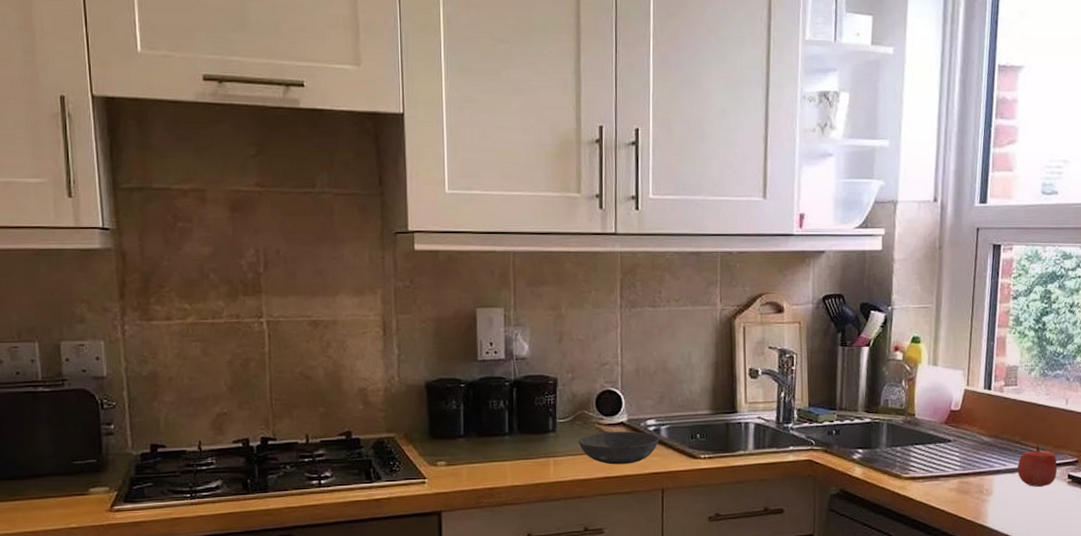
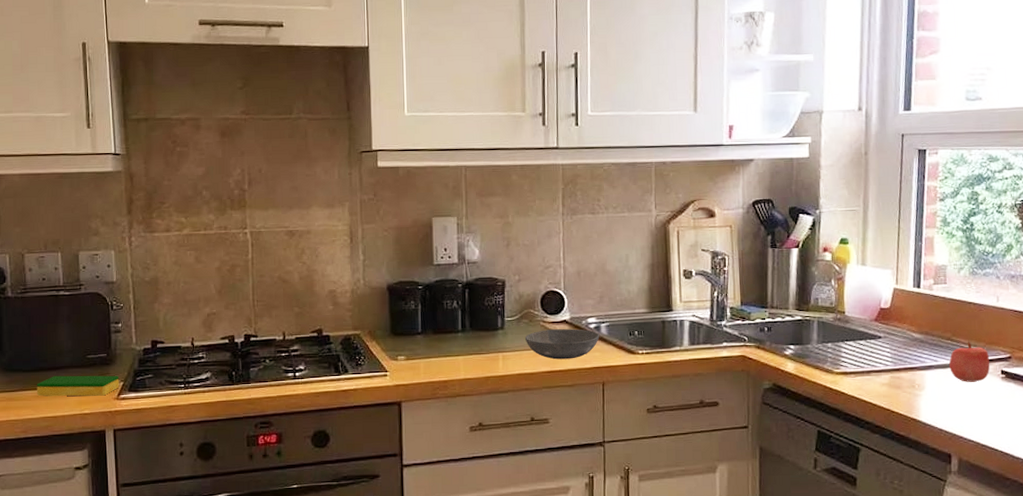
dish sponge: none [11,484,113,509] -> present [36,375,119,396]

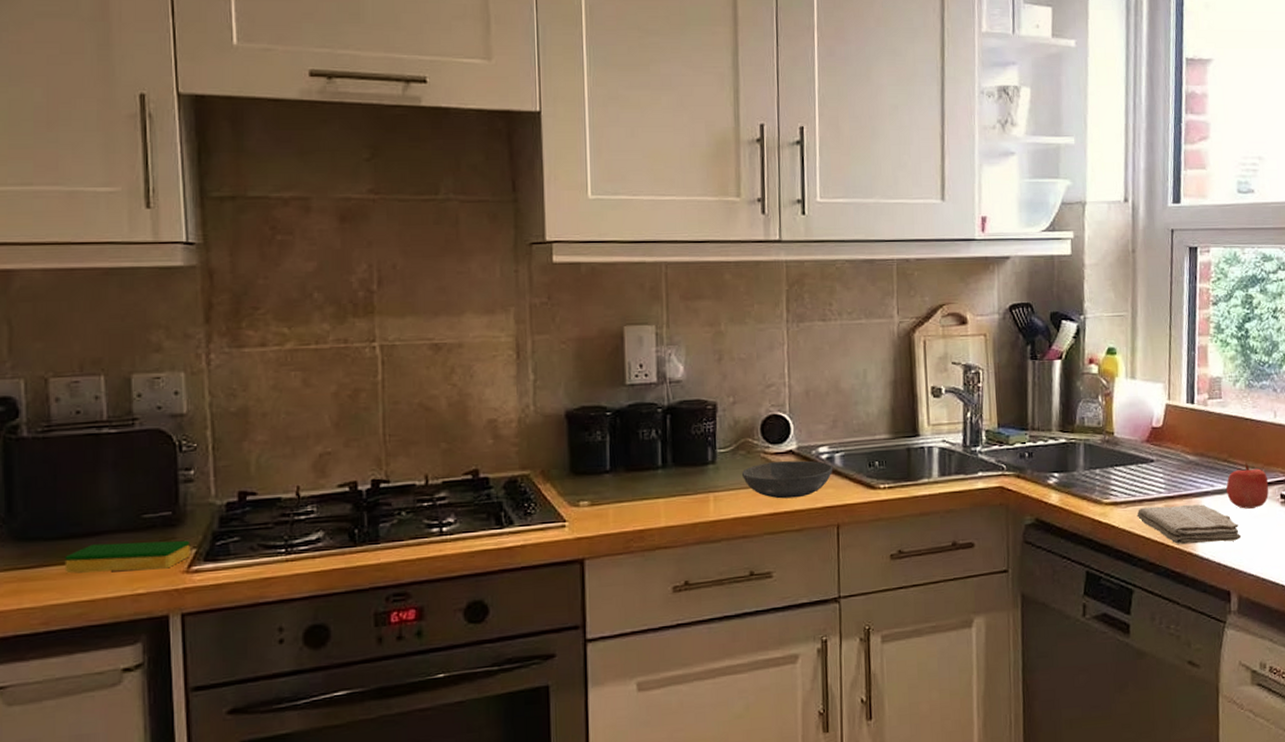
washcloth: none [865,376,963,411] -> present [1137,504,1242,545]

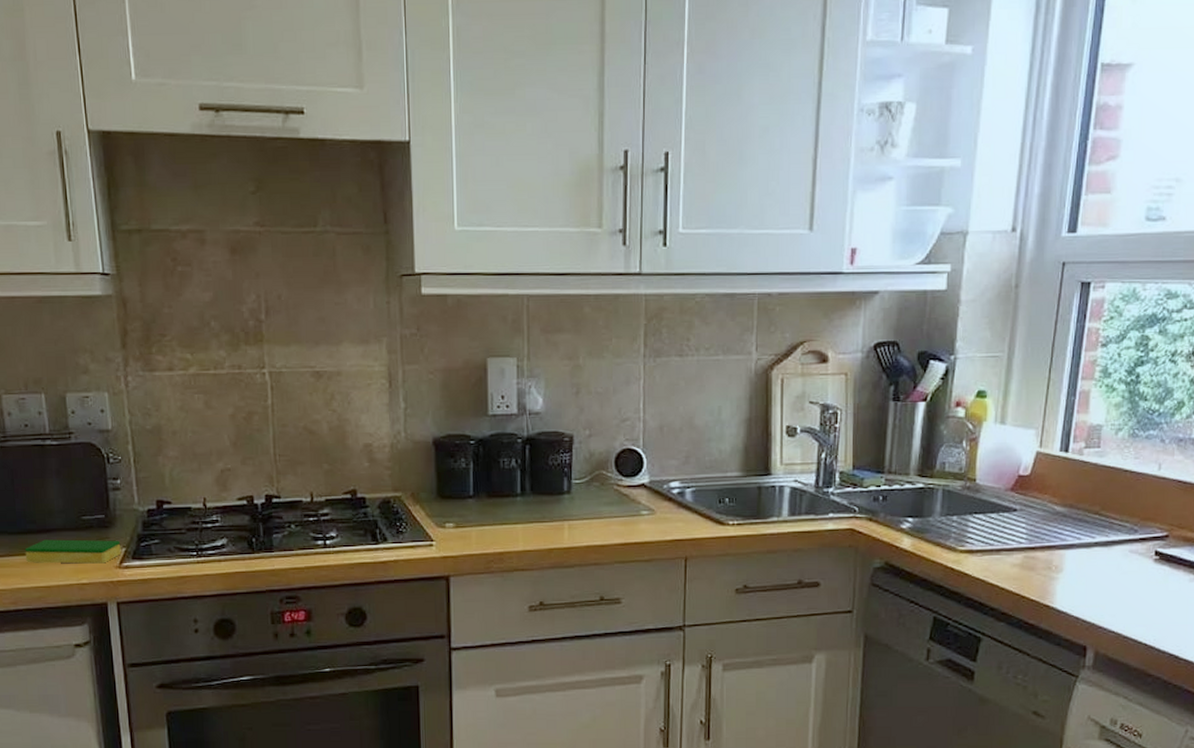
bowl: present [741,460,834,499] -> none [595,494,684,530]
washcloth: present [1137,504,1242,545] -> none [993,556,1106,597]
apple: present [1226,463,1269,509] -> none [1094,517,1143,564]

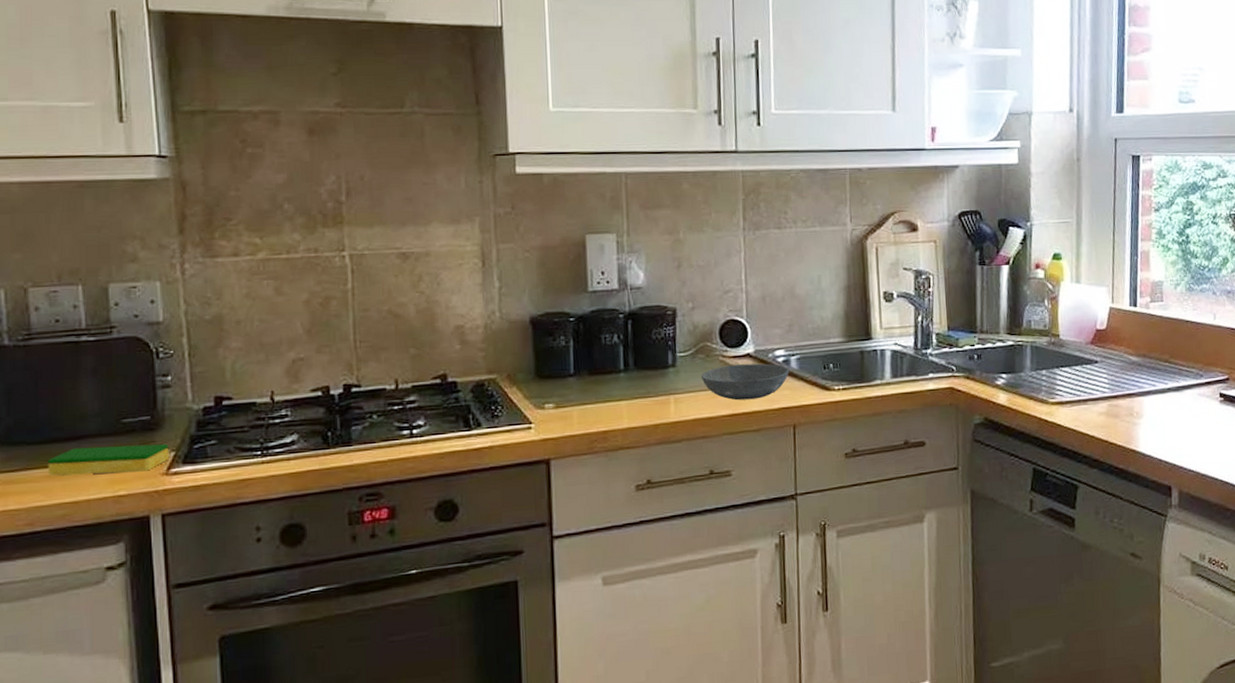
bowl: none [595,494,684,530] -> present [701,363,790,401]

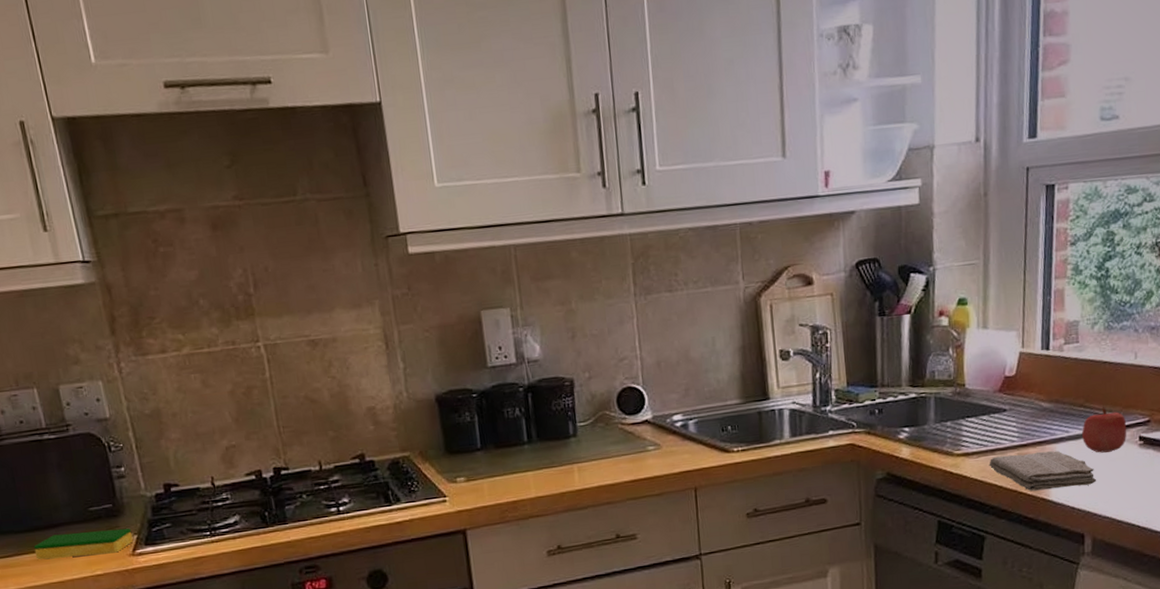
bowl: present [701,363,790,401] -> none [601,429,688,467]
washcloth: none [1081,403,1182,442] -> present [989,450,1097,491]
apple: none [1167,363,1209,408] -> present [1082,407,1127,453]

